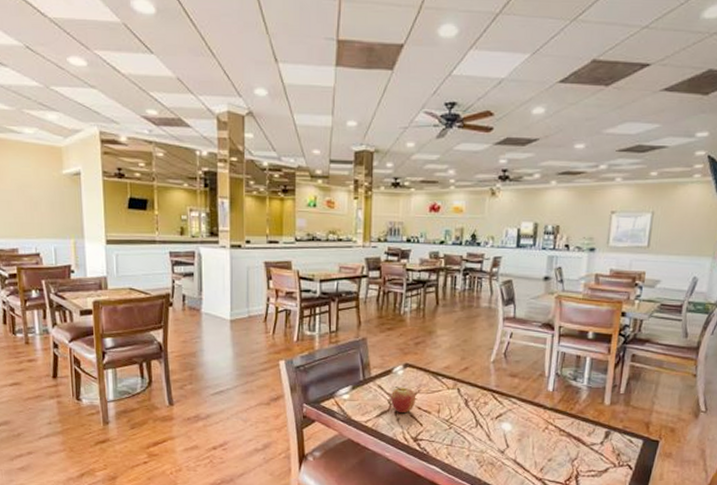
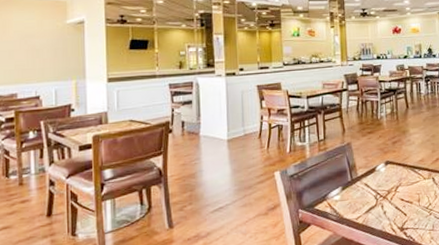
fruit: present [390,387,416,414] -> none [376,182,399,207]

